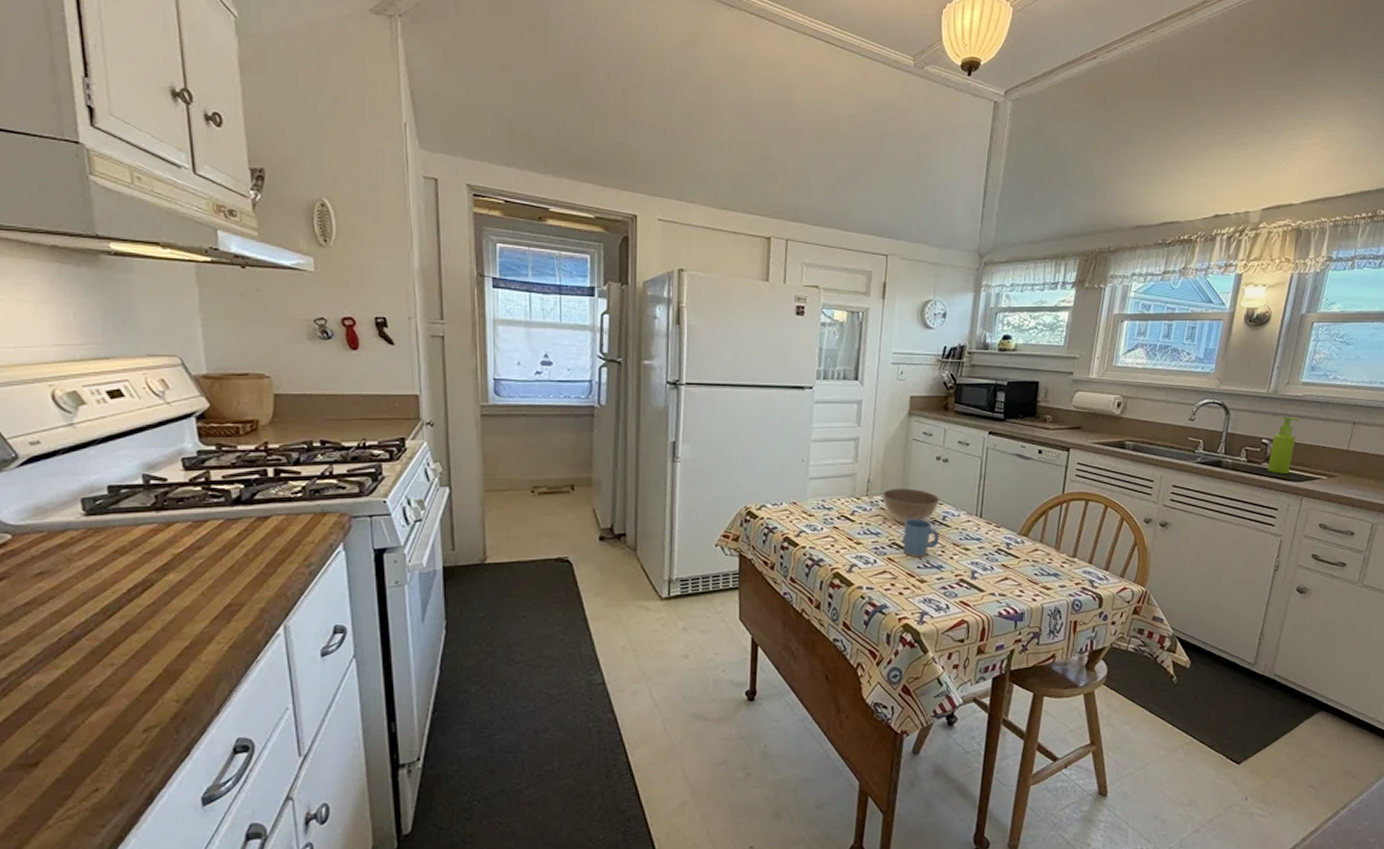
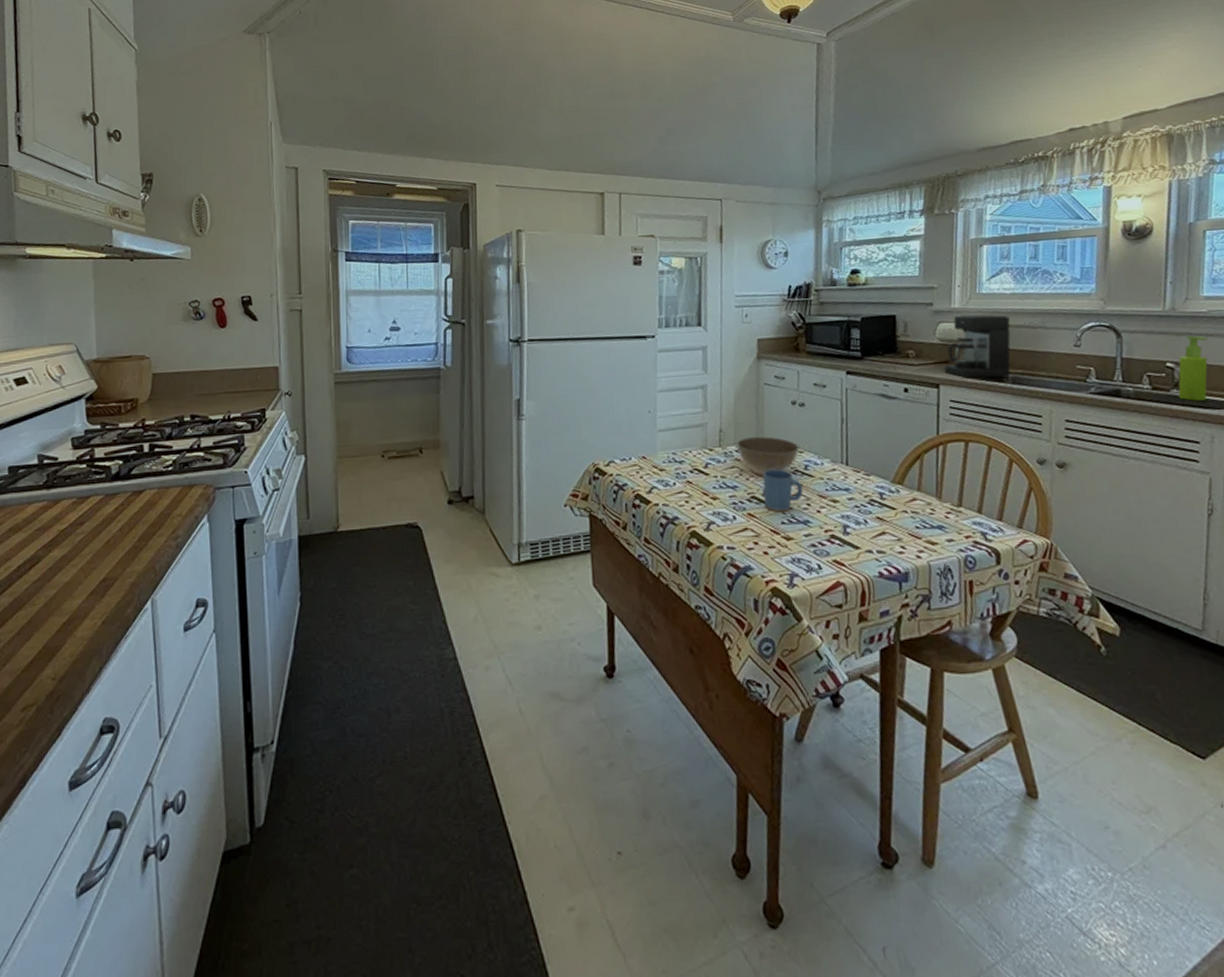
coffee maker: none [1076,385,1138,445] -> present [944,314,1011,379]

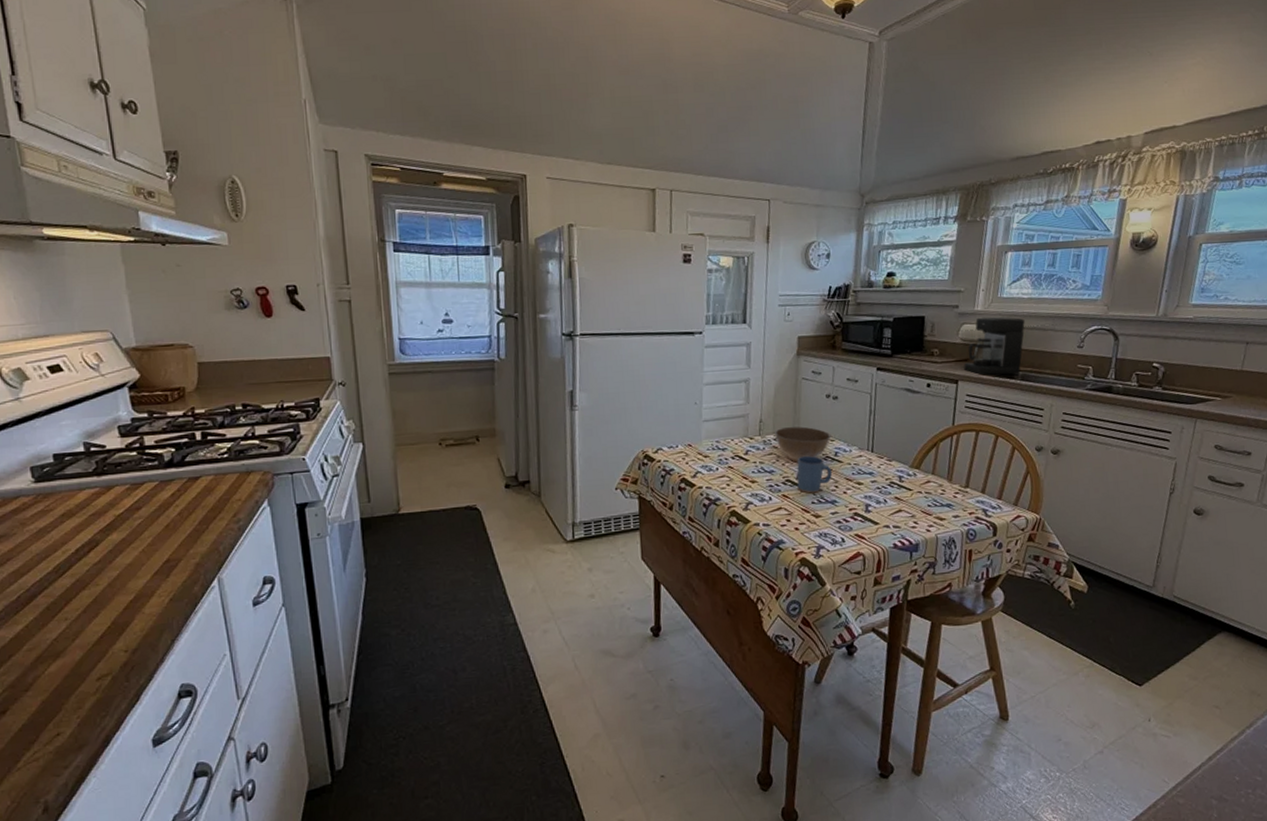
soap dispenser: present [1178,335,1208,401] -> none [1159,339,1190,397]

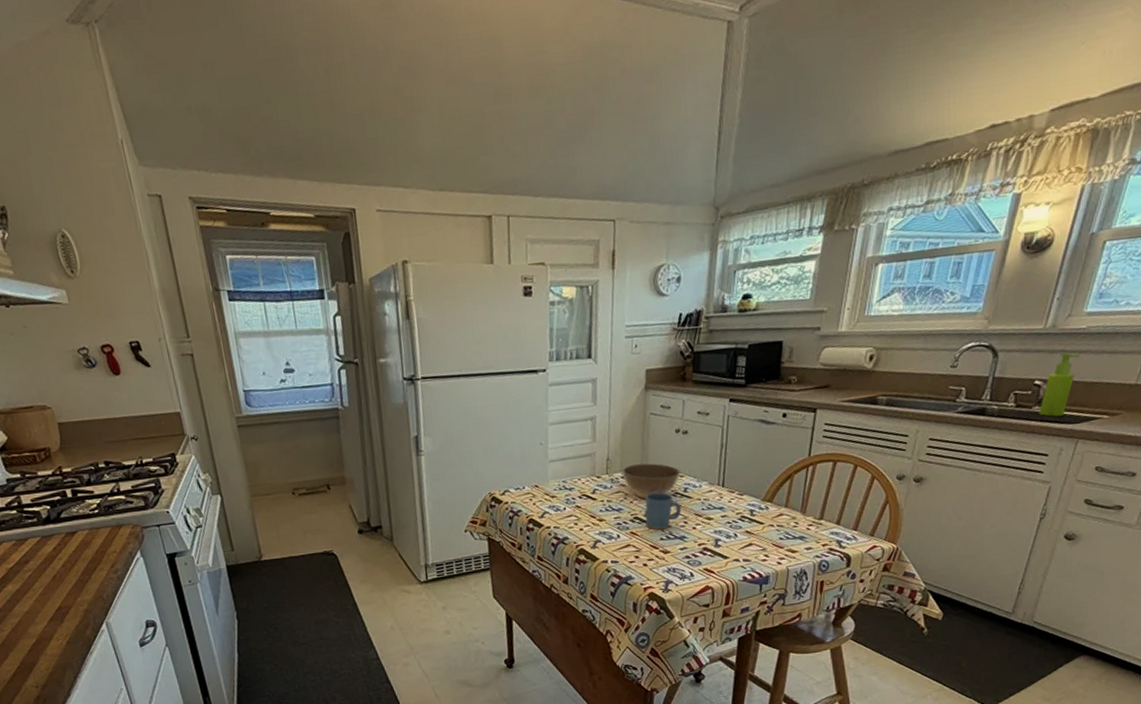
coffee maker: present [964,316,1025,376] -> none [823,337,893,403]
soap dispenser: none [1159,339,1190,397] -> present [1039,352,1079,417]

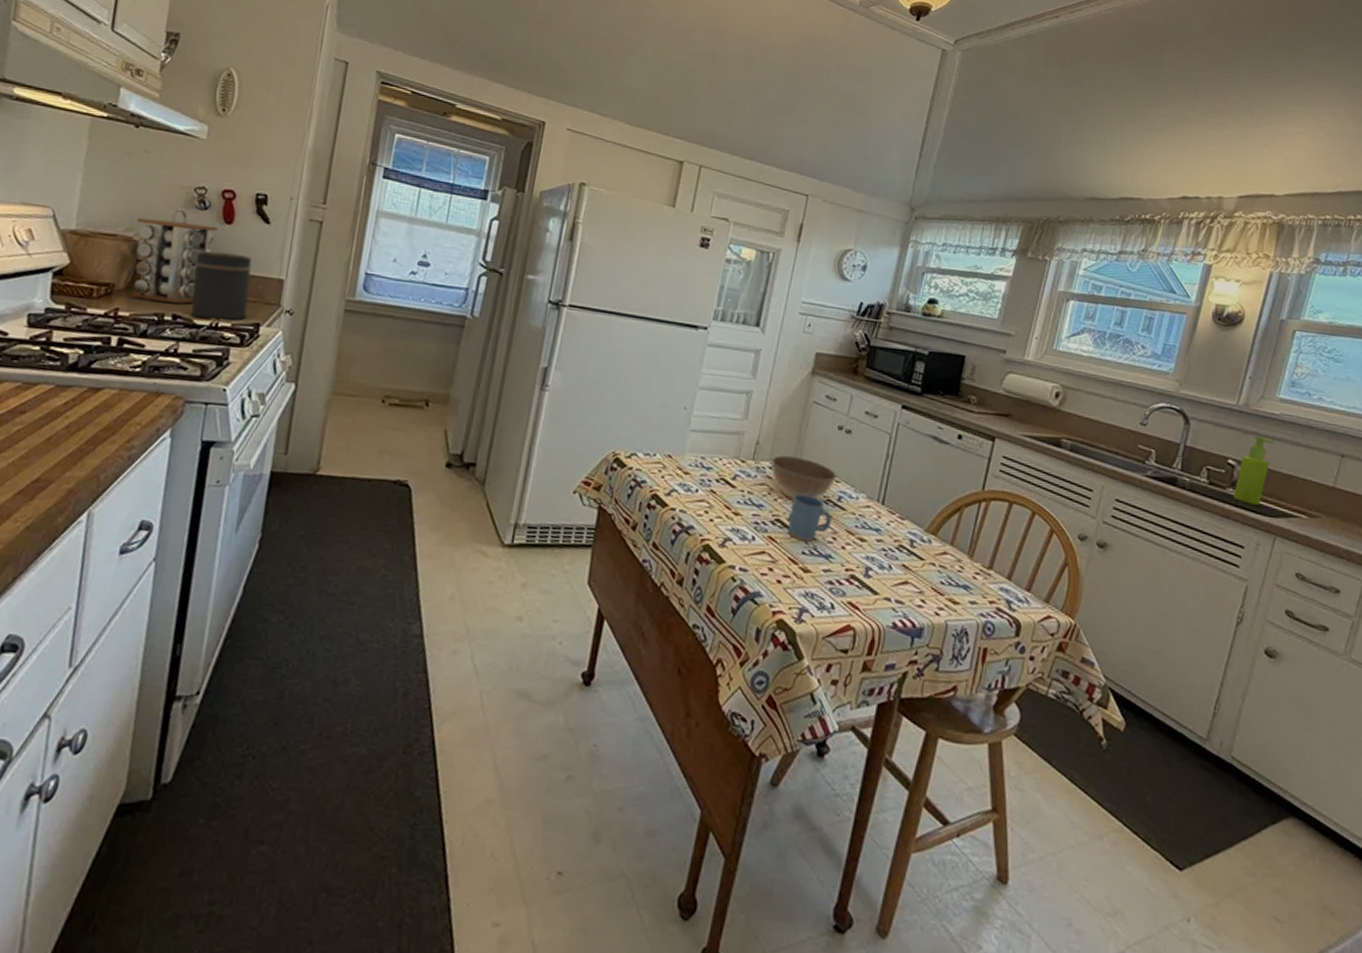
spice rack: none [43,371,116,456] -> present [130,208,218,305]
cylinder: none [102,398,161,460] -> present [191,250,252,321]

